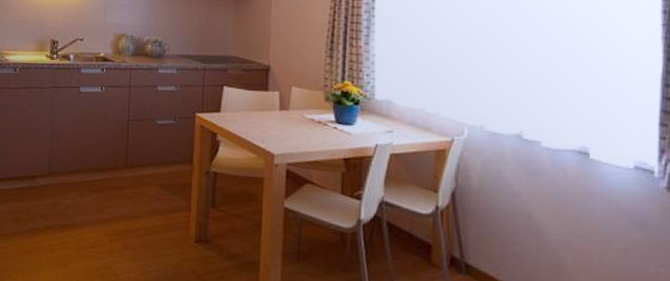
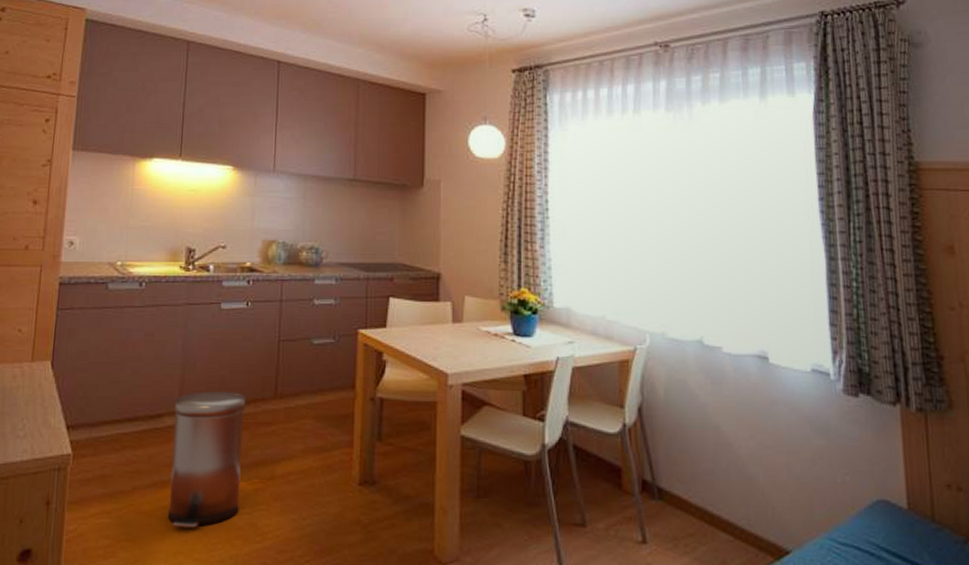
pedal bin: none [43,159,102,266] -> present [168,391,246,528]

